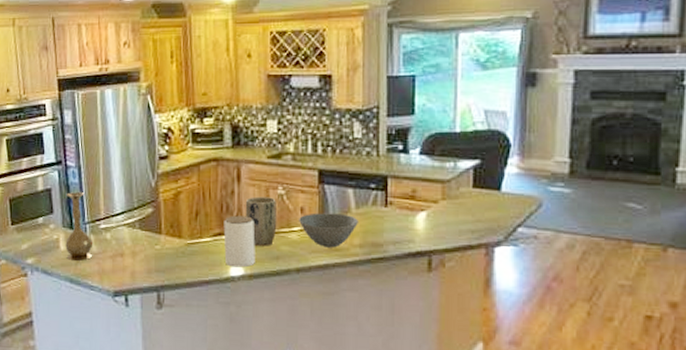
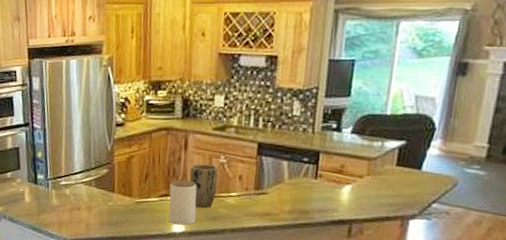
vase: present [65,191,93,261] -> none [30,151,54,212]
bowl: present [299,213,358,248] -> none [237,181,290,213]

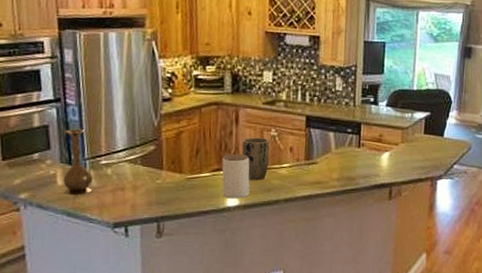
vase: none [30,151,54,212] -> present [63,128,93,195]

